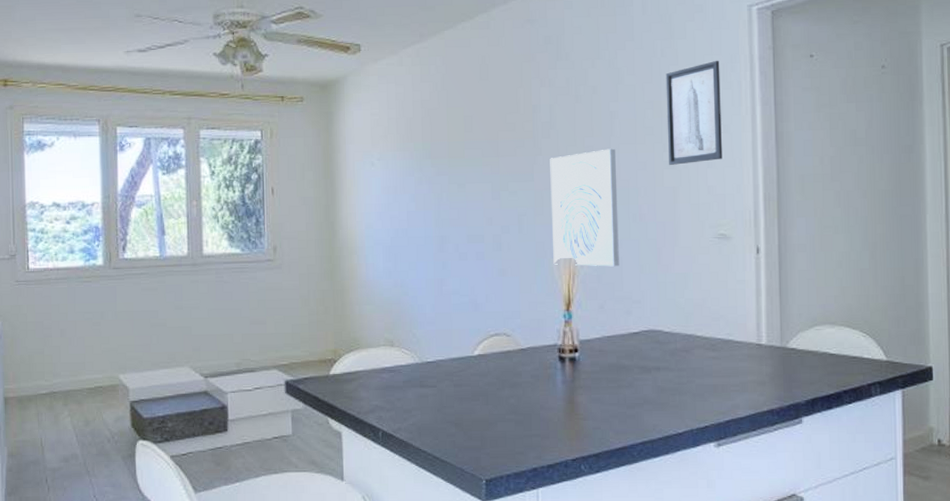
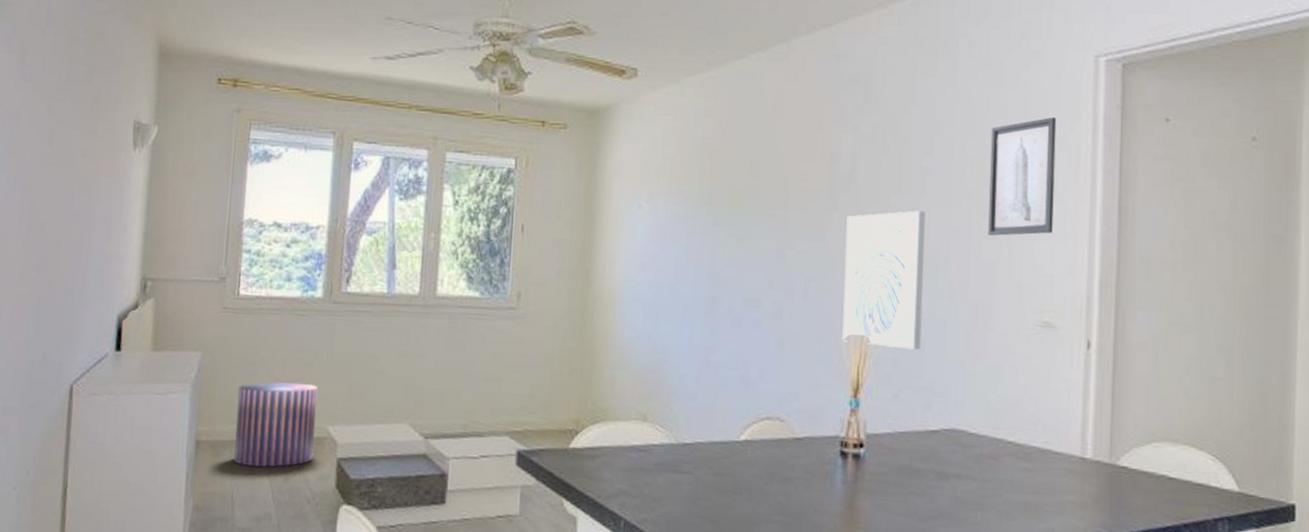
stool: none [37,340,109,416] -> present [234,382,318,468]

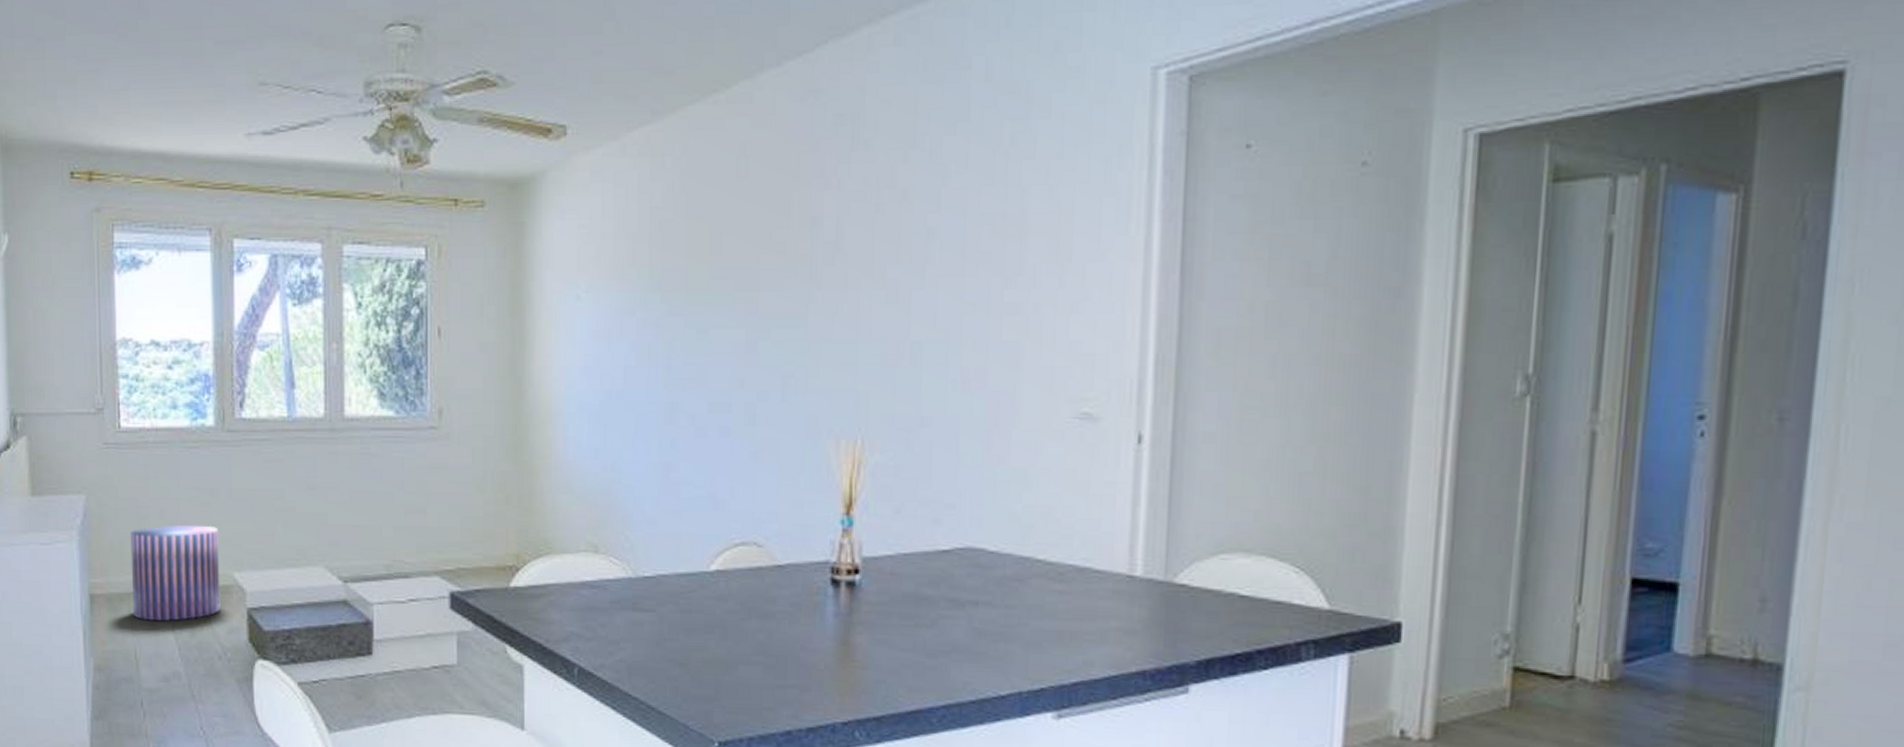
wall art: present [842,210,925,350] -> none [830,282,932,455]
wall art: present [988,116,1057,236] -> none [1012,151,1101,309]

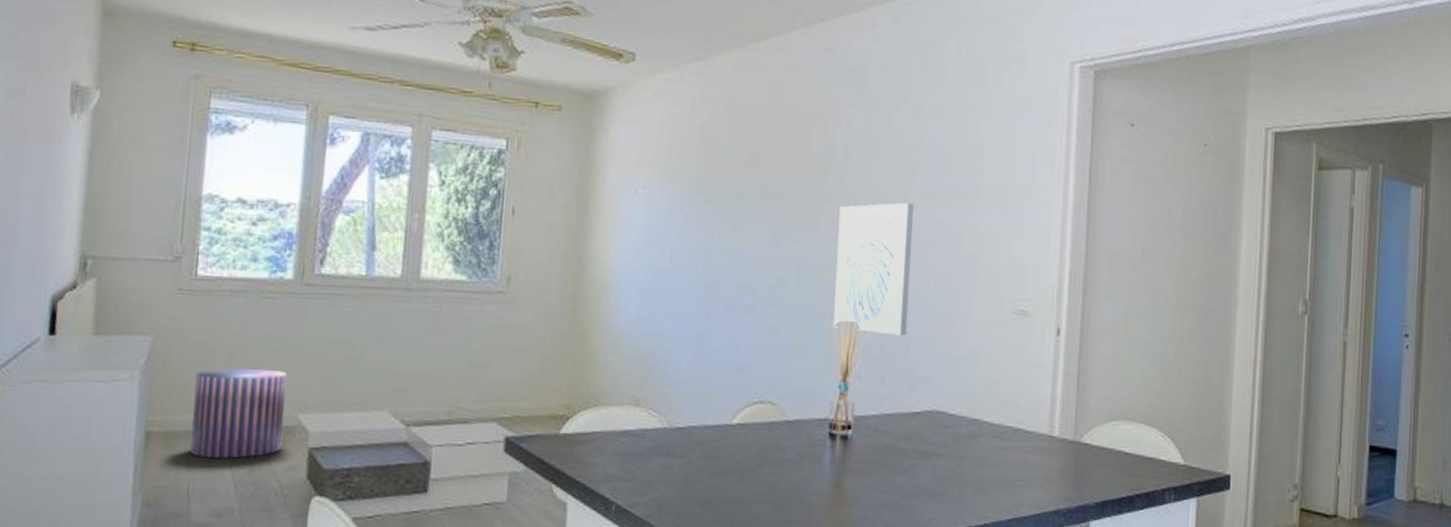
wall art: none [830,282,932,455] -> present [833,202,914,336]

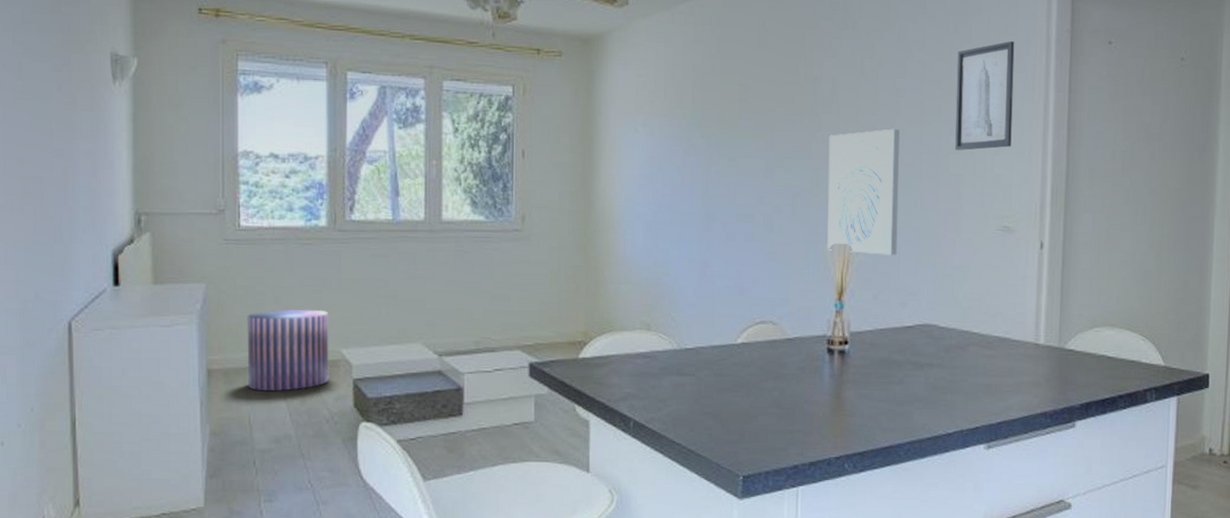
wall art: none [971,117,1035,229] -> present [955,40,1015,150]

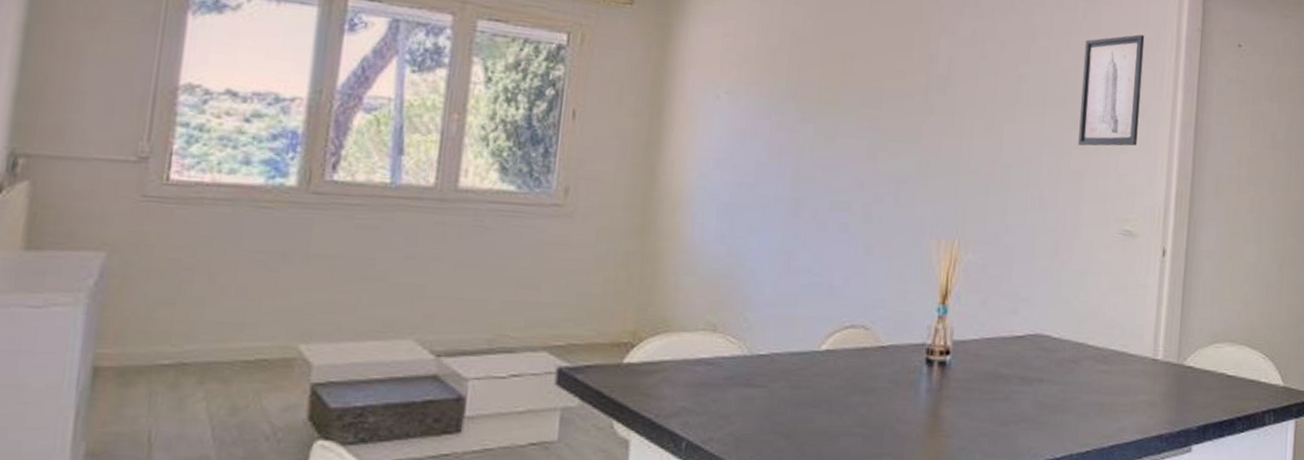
stool: present [247,309,329,392] -> none [153,290,285,399]
wall art: present [827,128,900,256] -> none [932,117,1020,256]

